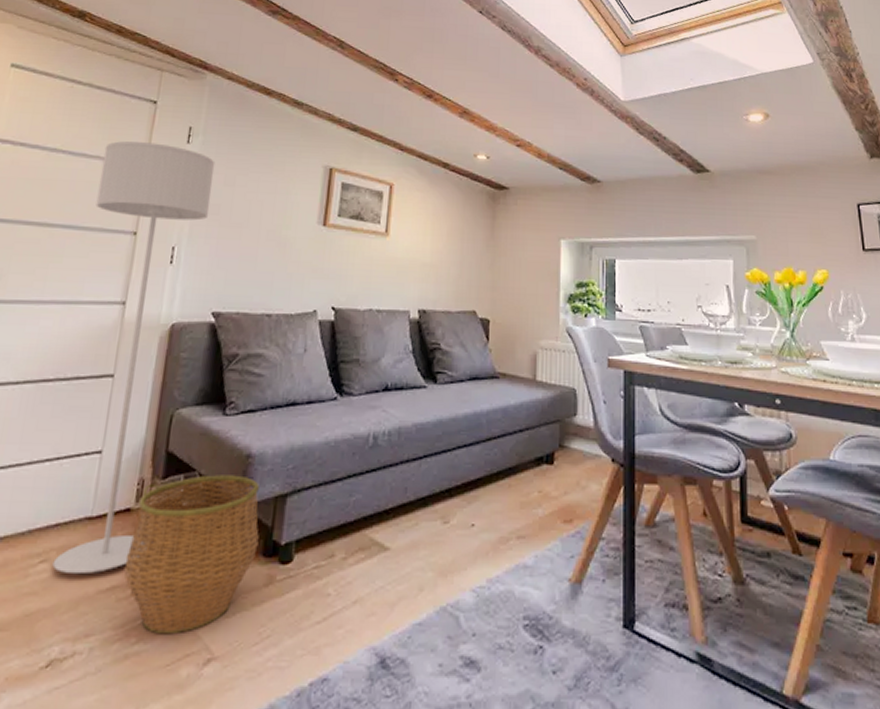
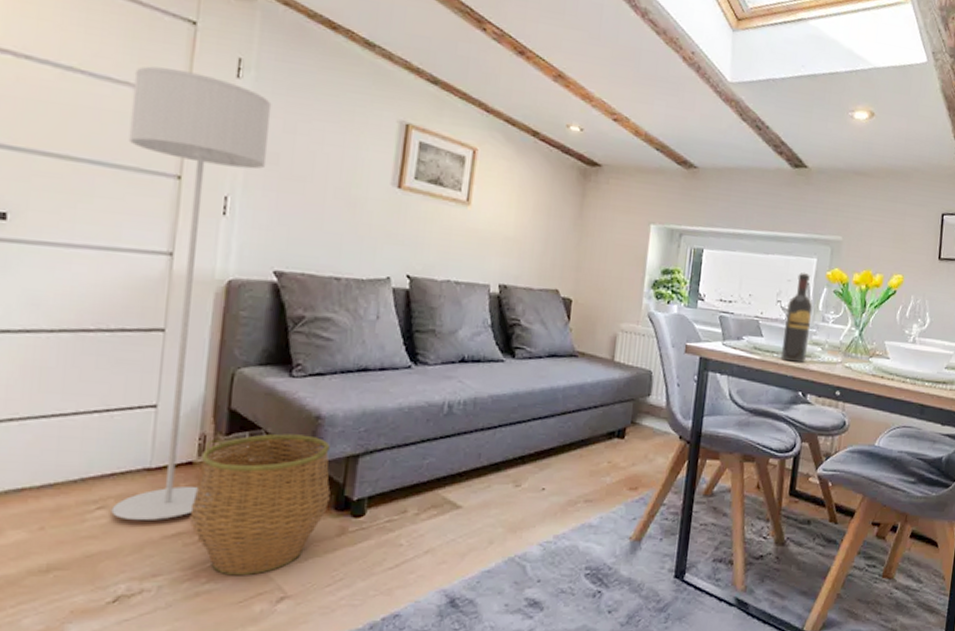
wine bottle: none [708,274,737,370] -> present [780,272,813,363]

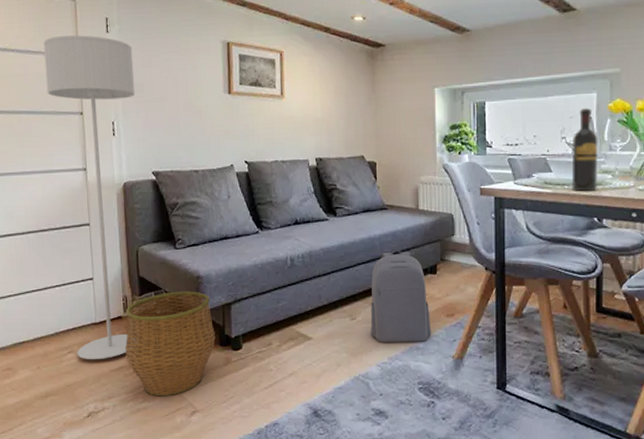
backpack: none [536,405,611,519] -> present [370,249,432,342]

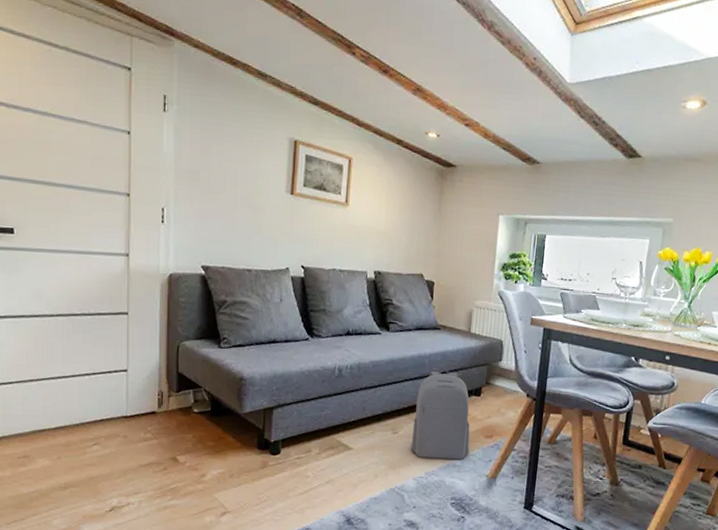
floor lamp: present [43,35,136,360] -> none [90,107,191,455]
basket: present [125,291,216,397] -> none [156,391,254,496]
wine bottle: present [571,107,598,191] -> none [615,252,646,332]

